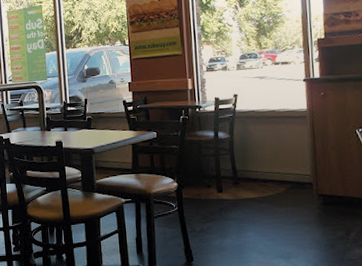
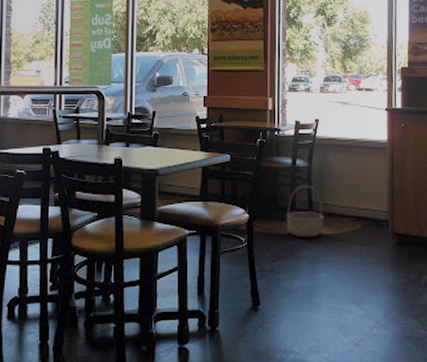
basket: none [212,154,249,202] -> present [286,184,324,238]

